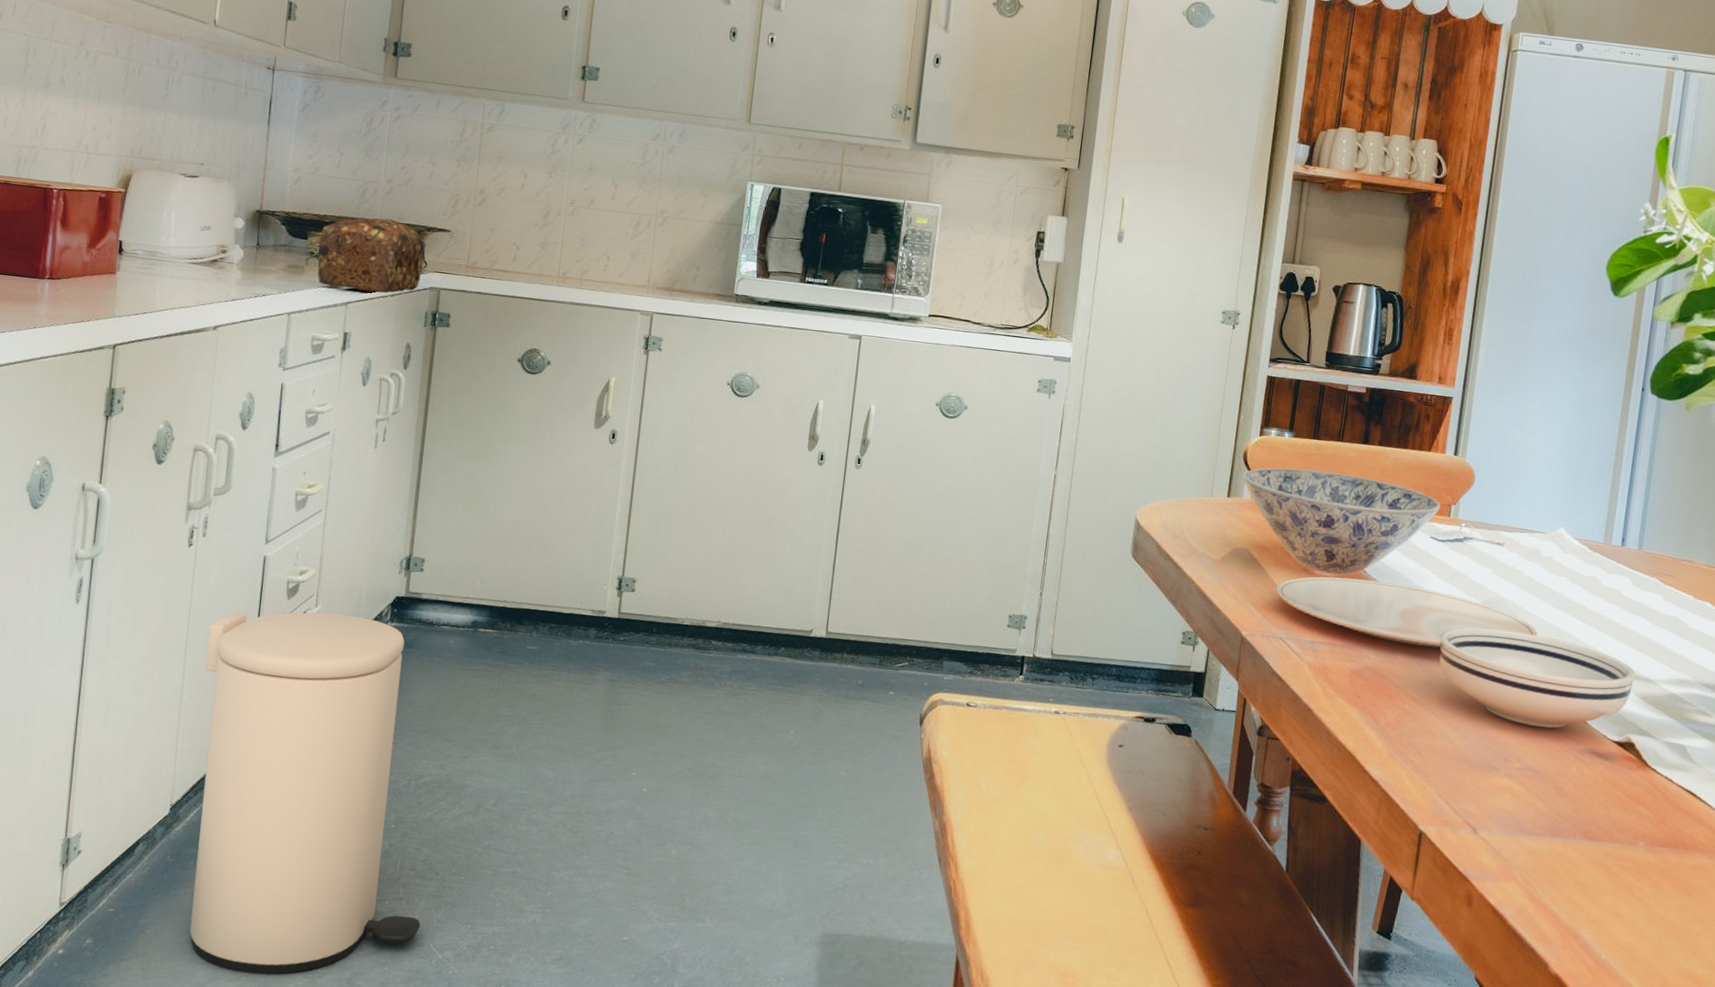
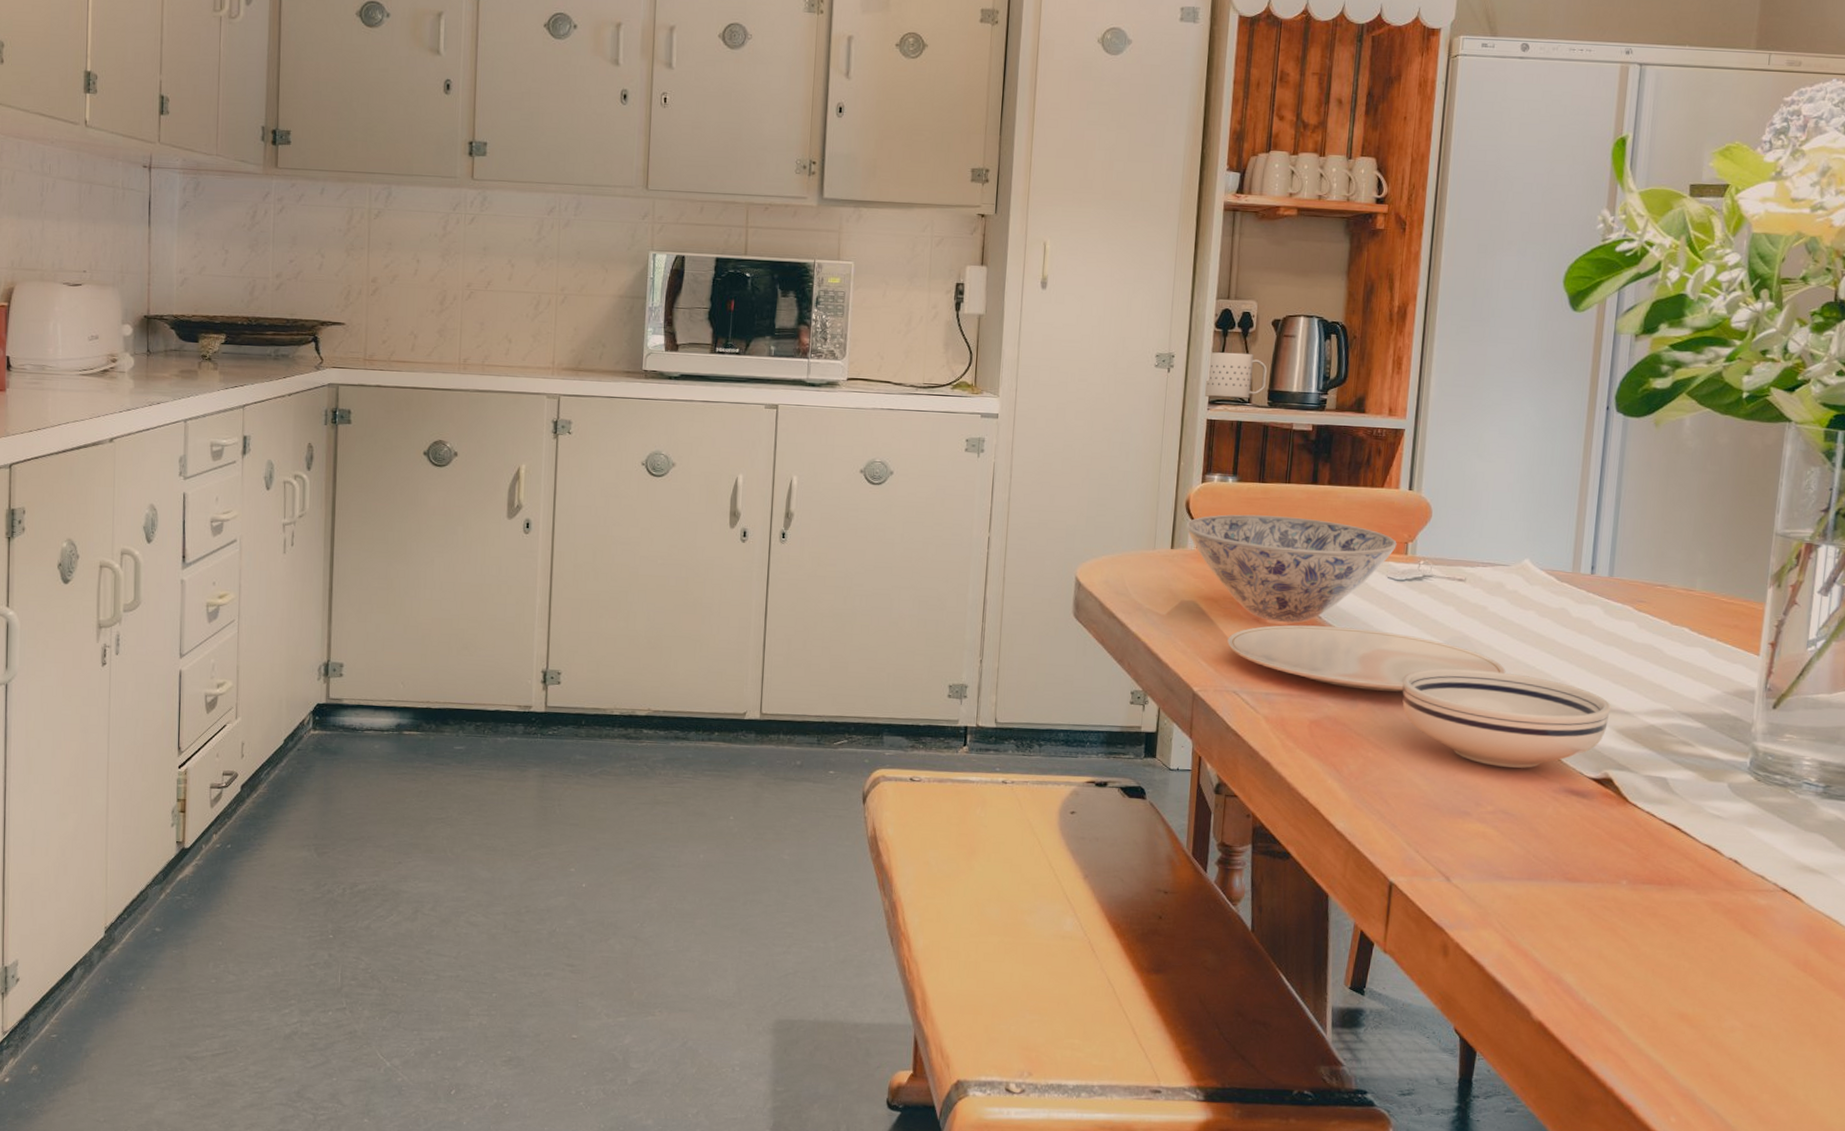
pedal bin: present [189,611,421,974] -> none [128,724,366,1091]
bread loaf: present [317,217,425,294] -> none [210,315,320,393]
mug: none [1266,312,1327,359] -> present [1204,352,1268,399]

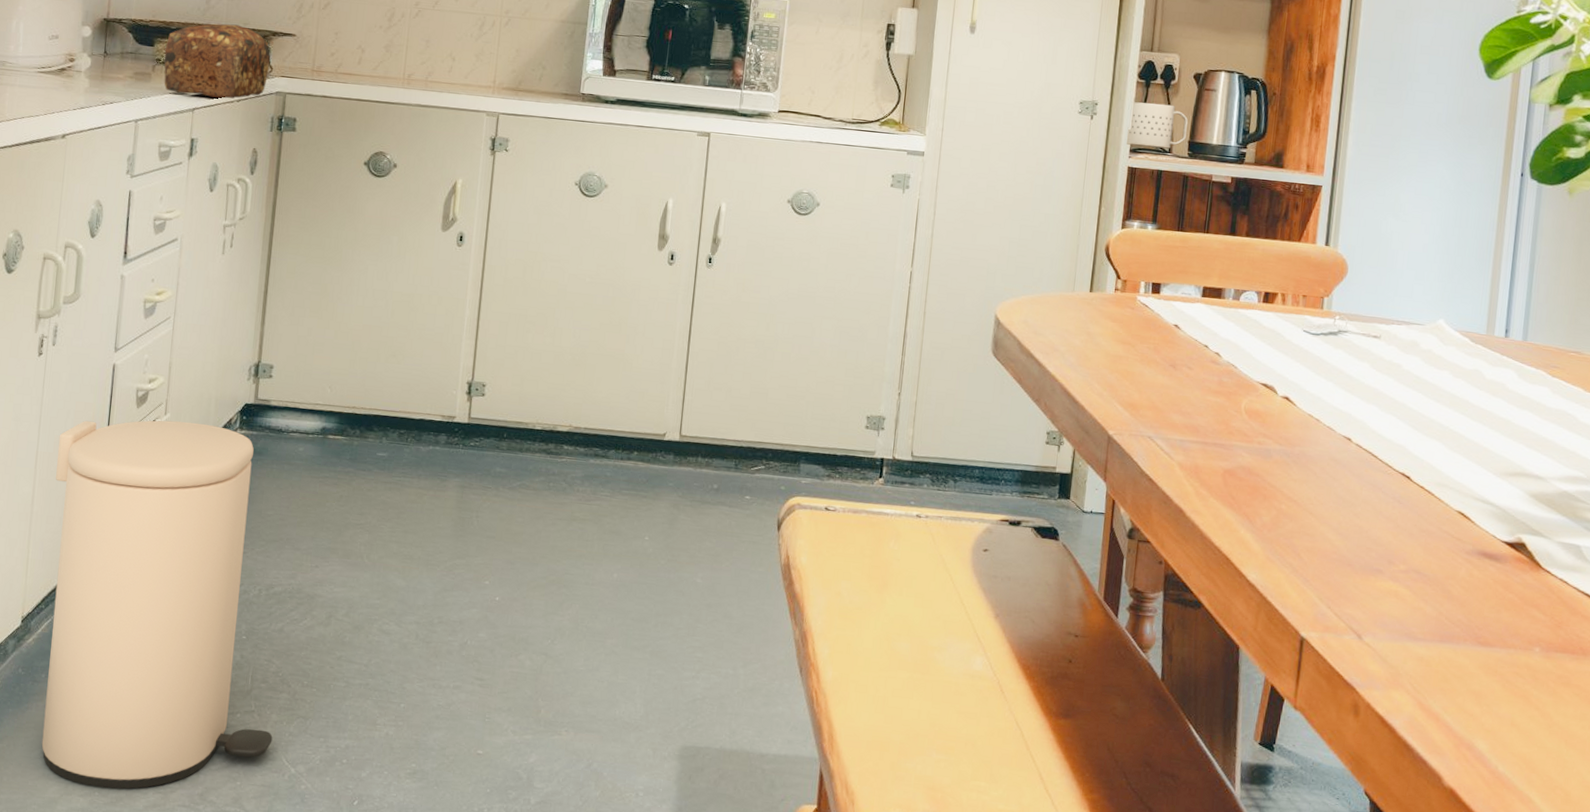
pedal bin: none [128,724,366,1091] -> present [41,420,273,789]
bread loaf: none [210,315,320,393] -> present [164,23,271,99]
bowl: present [1186,514,1397,623] -> none [1105,261,1313,372]
plate: present [1227,625,1506,692] -> none [1143,373,1420,446]
bowl: present [1401,668,1611,768] -> none [1315,424,1524,529]

